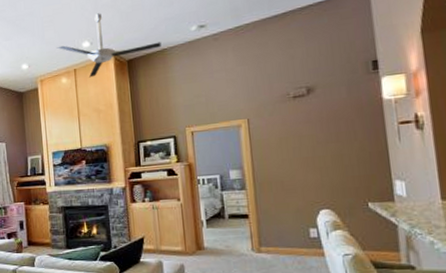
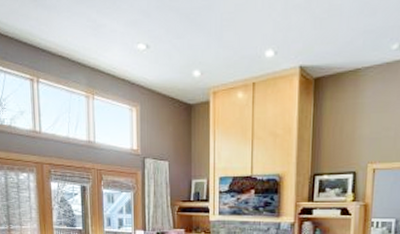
ceiling fan: present [56,13,161,78] -> none [235,15,356,95]

